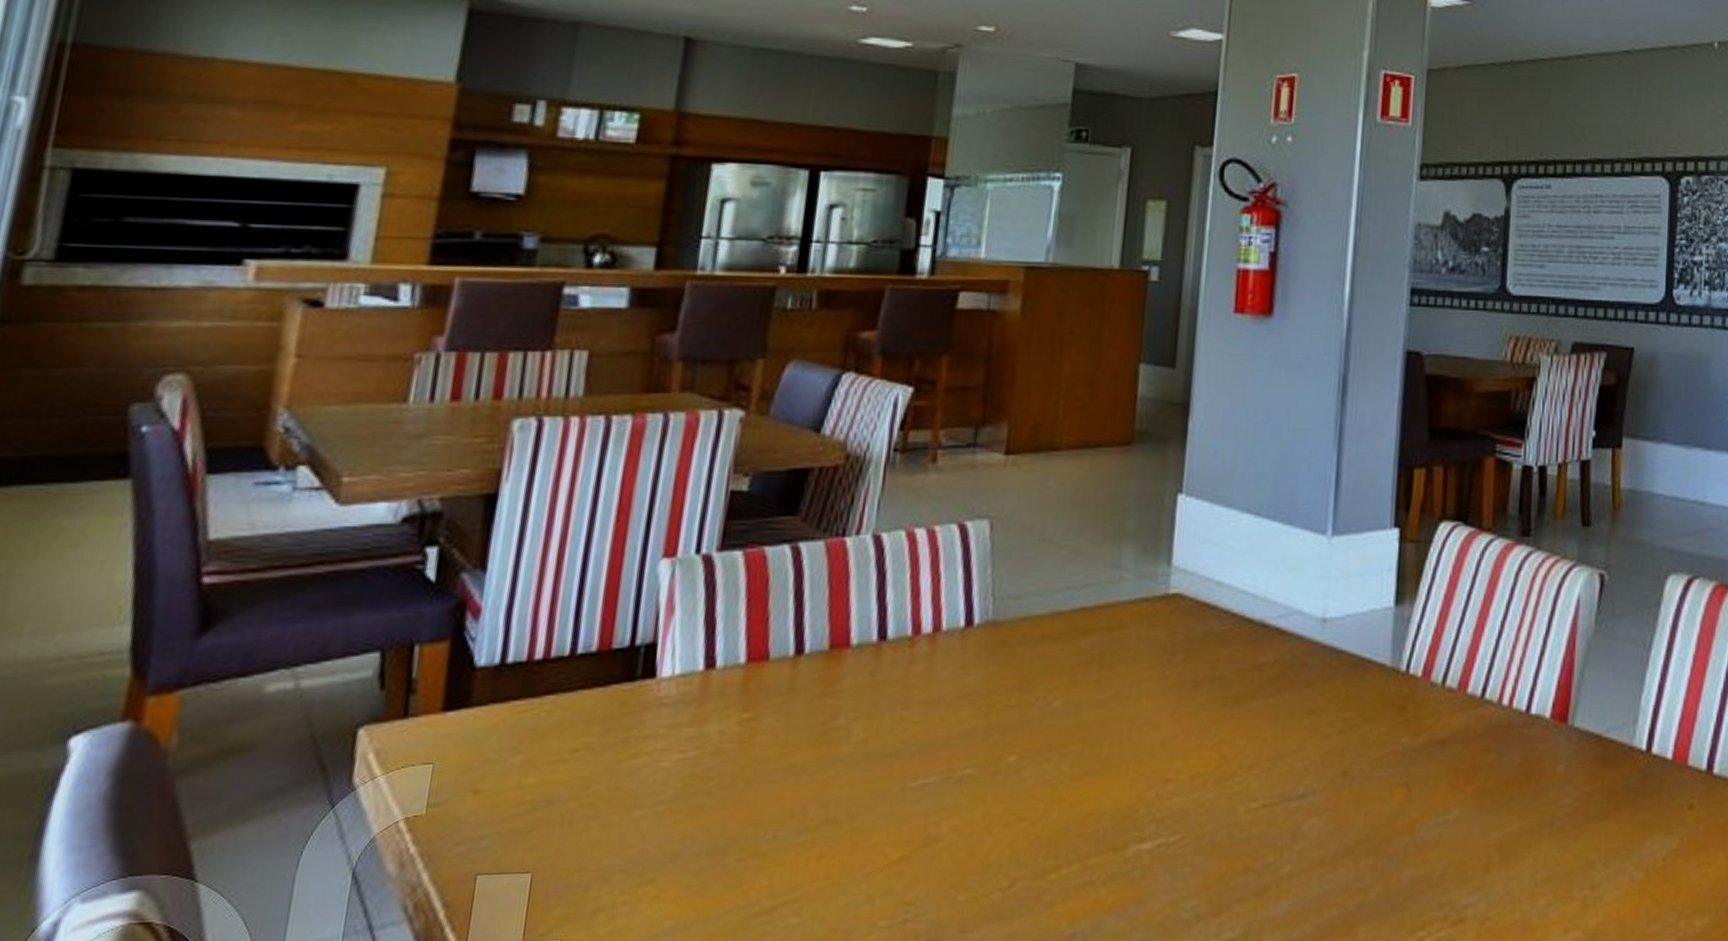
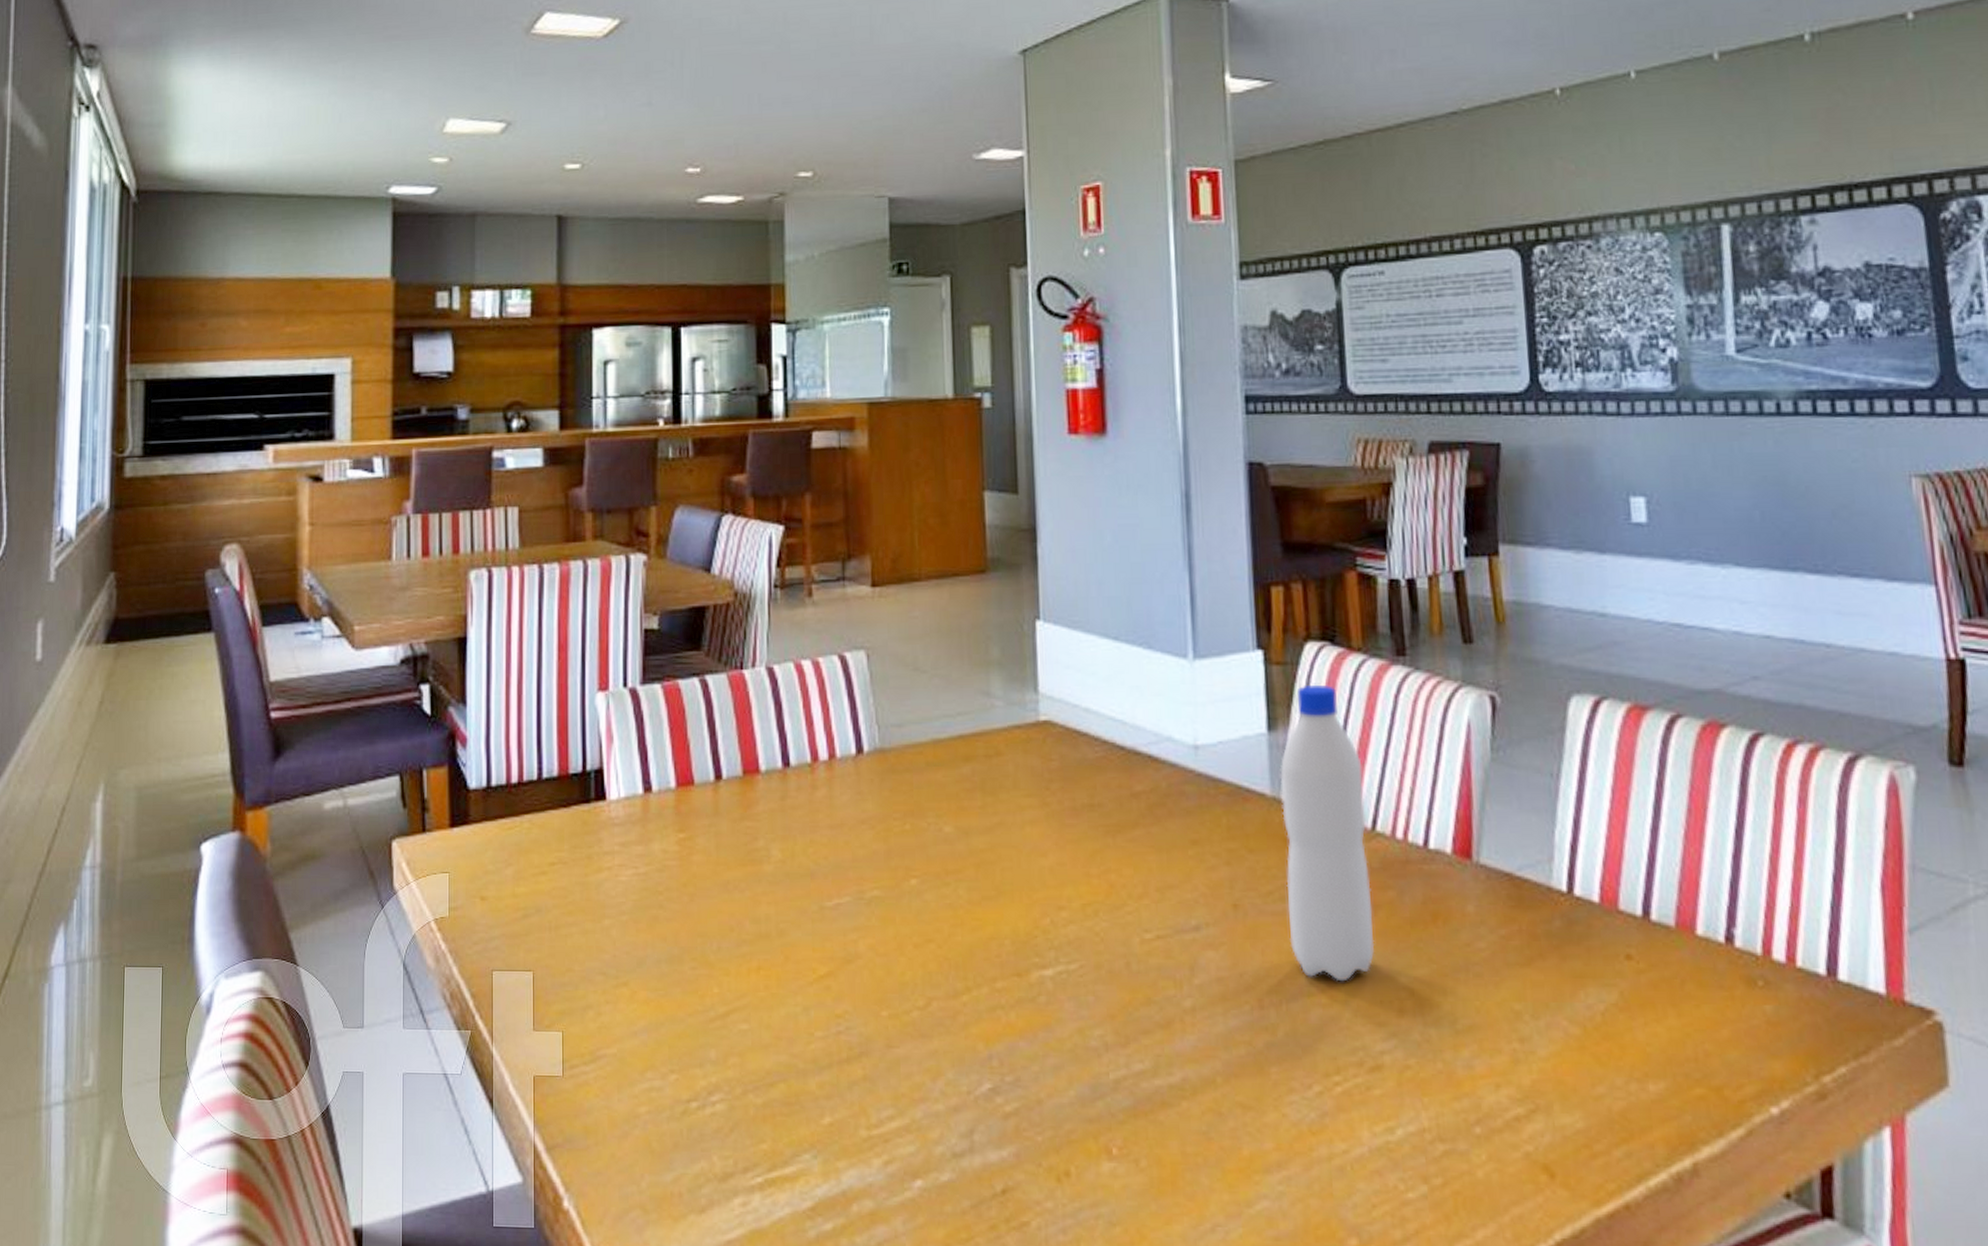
water bottle: none [1392,561,1479,841] -> present [1280,684,1375,982]

